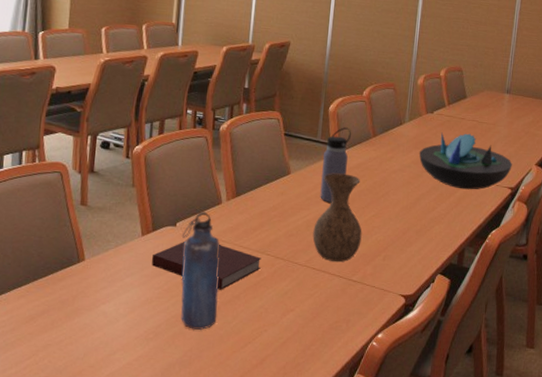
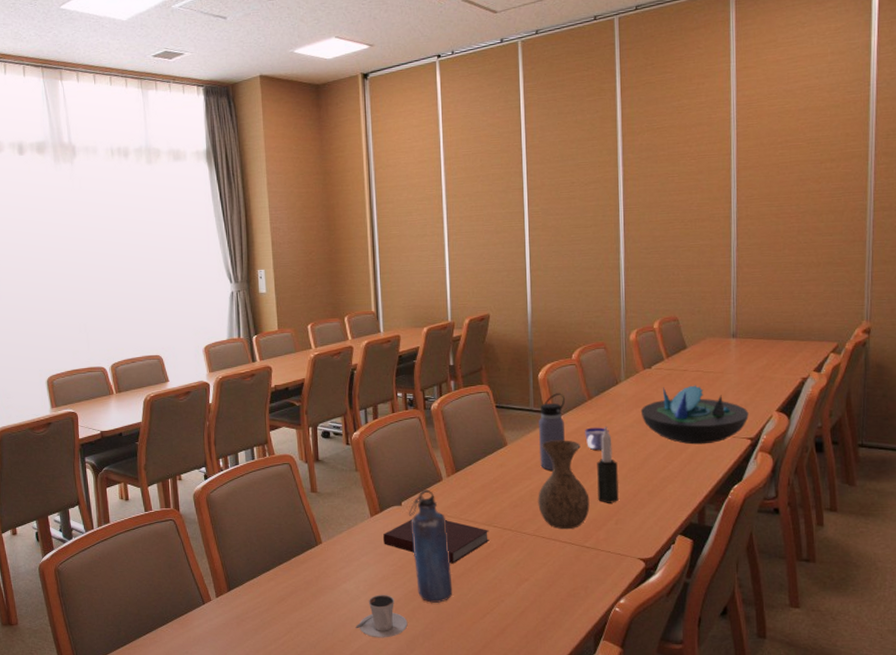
cappuccino: none [109,318,166,365] -> present [355,594,408,638]
cup: none [365,164,388,187] -> present [585,427,609,451]
candle: none [370,164,392,239] -> present [597,426,619,503]

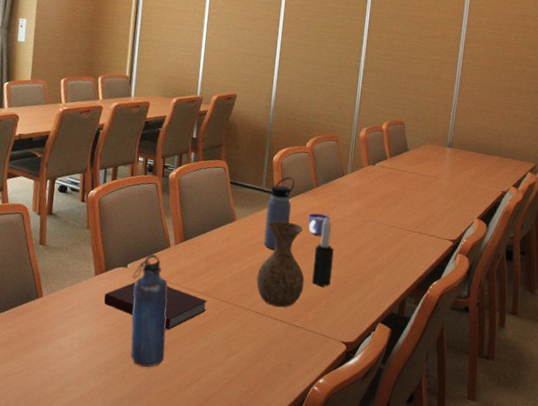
cappuccino: present [355,594,408,638] -> none [63,353,116,398]
decorative bowl: present [640,385,749,445] -> none [360,184,454,241]

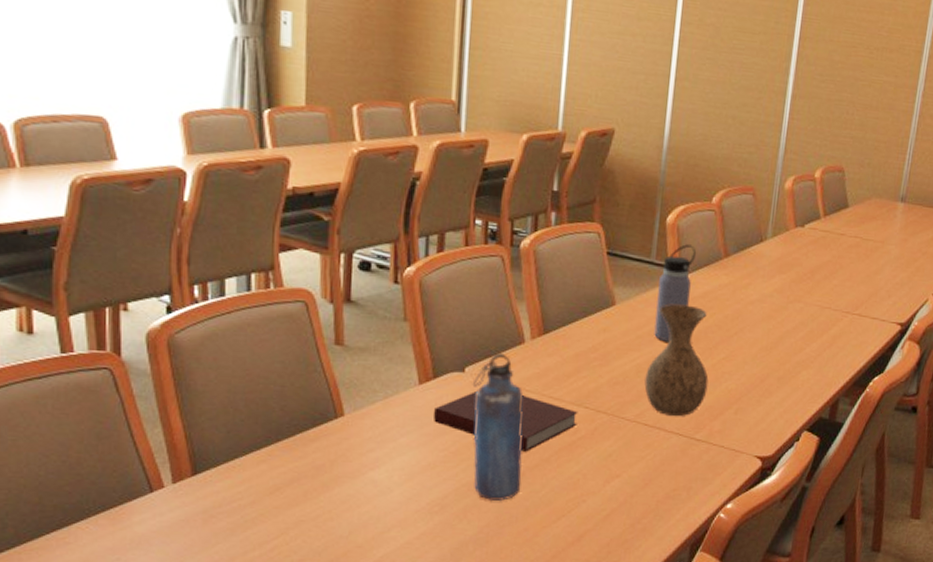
cup: present [308,213,330,236] -> none [714,292,744,323]
candle: present [312,213,334,287] -> none [718,292,748,388]

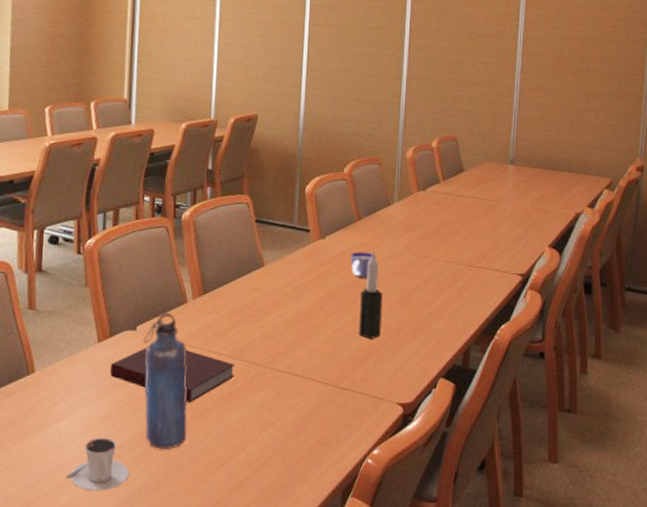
cappuccino: none [381,487,456,544] -> present [65,437,130,491]
vase: present [644,304,709,417] -> none [293,263,350,367]
water bottle: present [654,244,697,342] -> none [299,210,333,298]
cup: none [714,292,744,323] -> present [350,251,377,279]
candle: none [718,292,748,388] -> present [359,251,383,339]

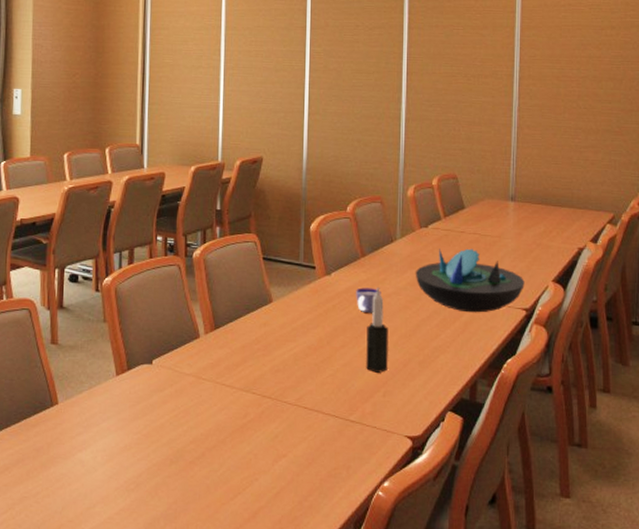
cappuccino: present [65,437,130,491] -> none [88,466,149,519]
notebook: present [109,346,235,403] -> none [128,380,247,434]
water bottle: present [143,313,188,449] -> none [158,347,203,479]
decorative bowl: none [411,212,521,278] -> present [415,248,525,313]

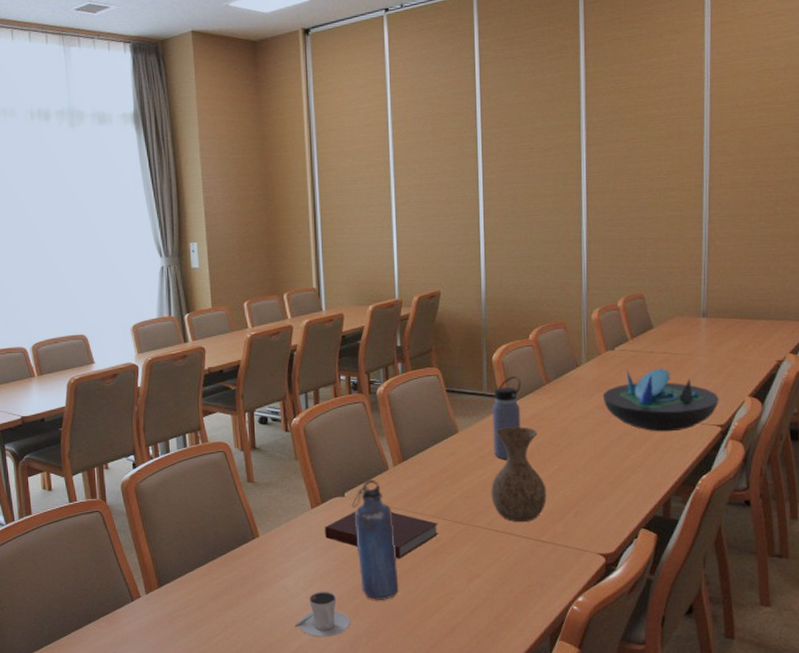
cappuccino: none [88,466,149,519] -> present [295,591,351,637]
notebook: none [128,380,247,434] -> present [324,510,439,559]
water bottle: none [158,347,203,479] -> present [351,479,399,600]
vase: none [302,299,357,400] -> present [491,426,547,523]
water bottle: none [306,248,338,333] -> present [492,376,522,460]
cup: present [356,287,381,314] -> none [542,413,568,438]
candle: present [366,287,388,373] -> none [555,411,578,495]

